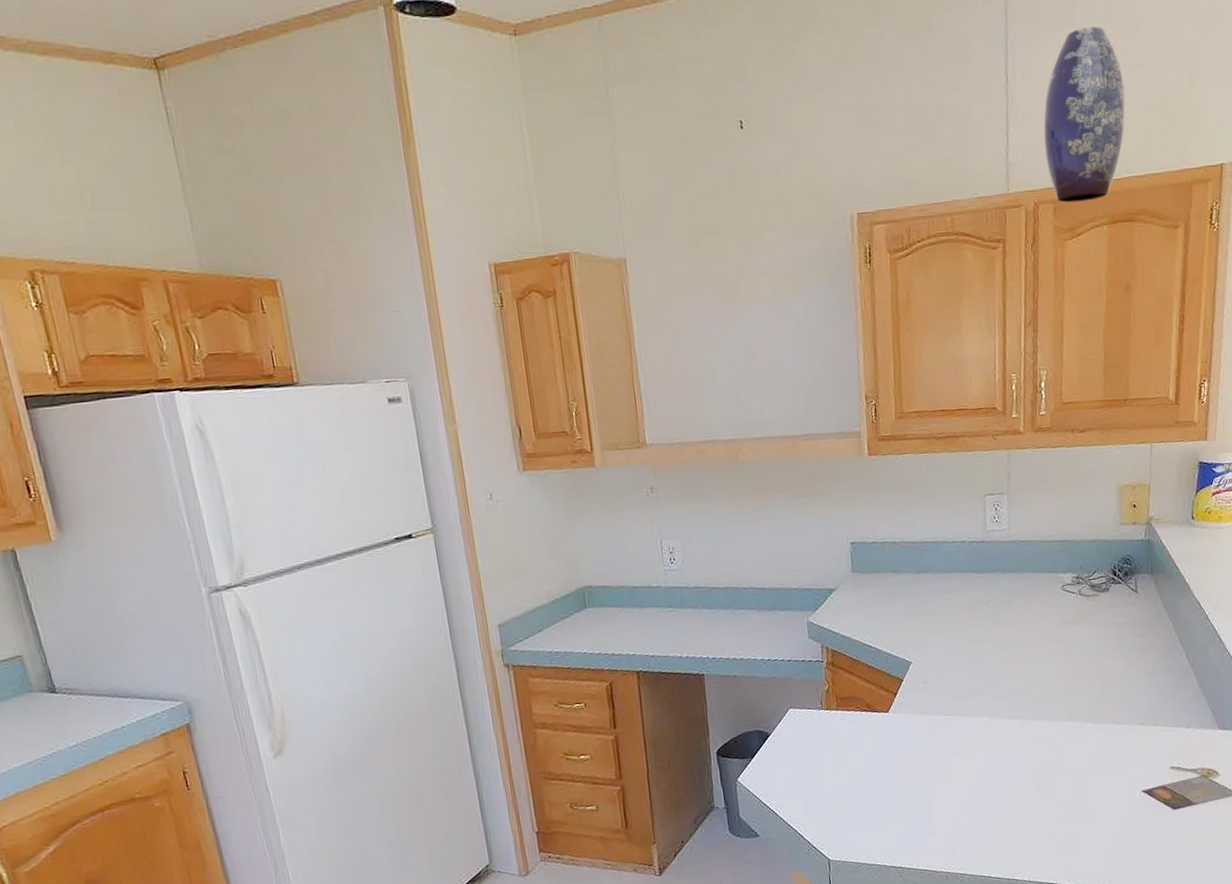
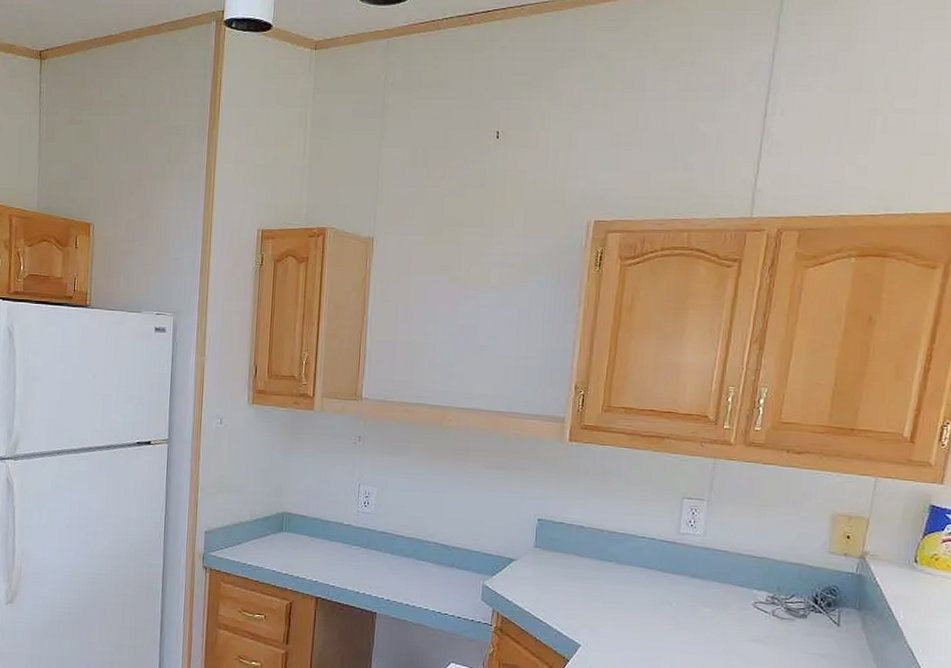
vase: present [1043,27,1126,203] -> none [796,72,893,233]

